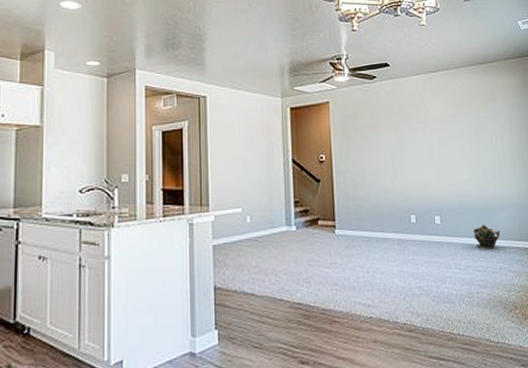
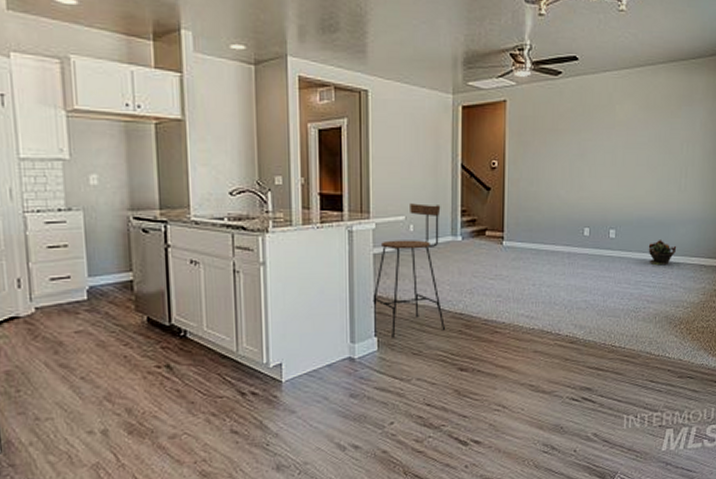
bar stool: none [211,196,285,330] -> present [371,203,446,338]

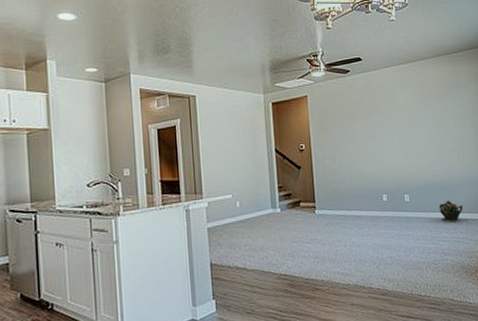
bar stool: present [371,203,446,338] -> none [208,183,274,300]

